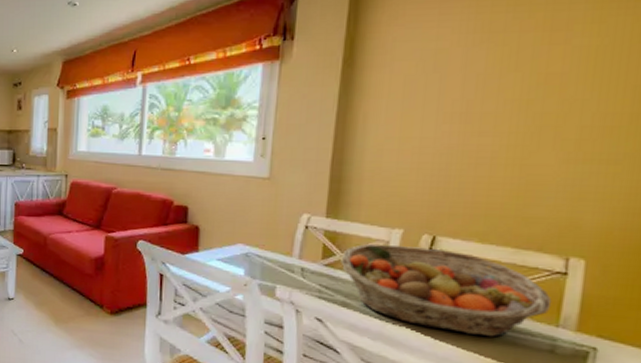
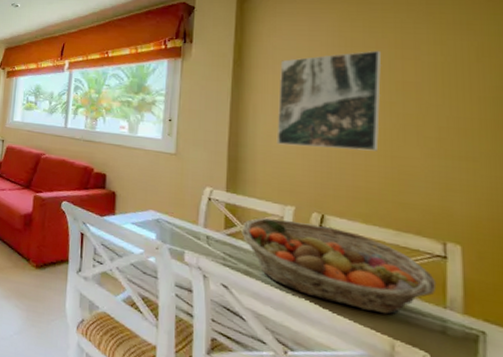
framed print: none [388,35,524,161] -> present [277,50,381,151]

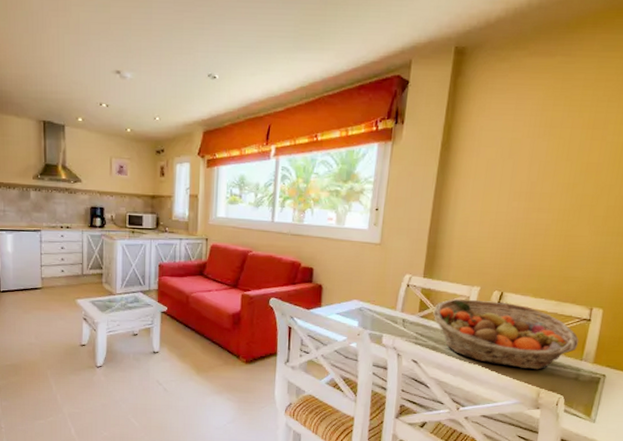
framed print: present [277,50,381,151] -> none [472,130,574,232]

